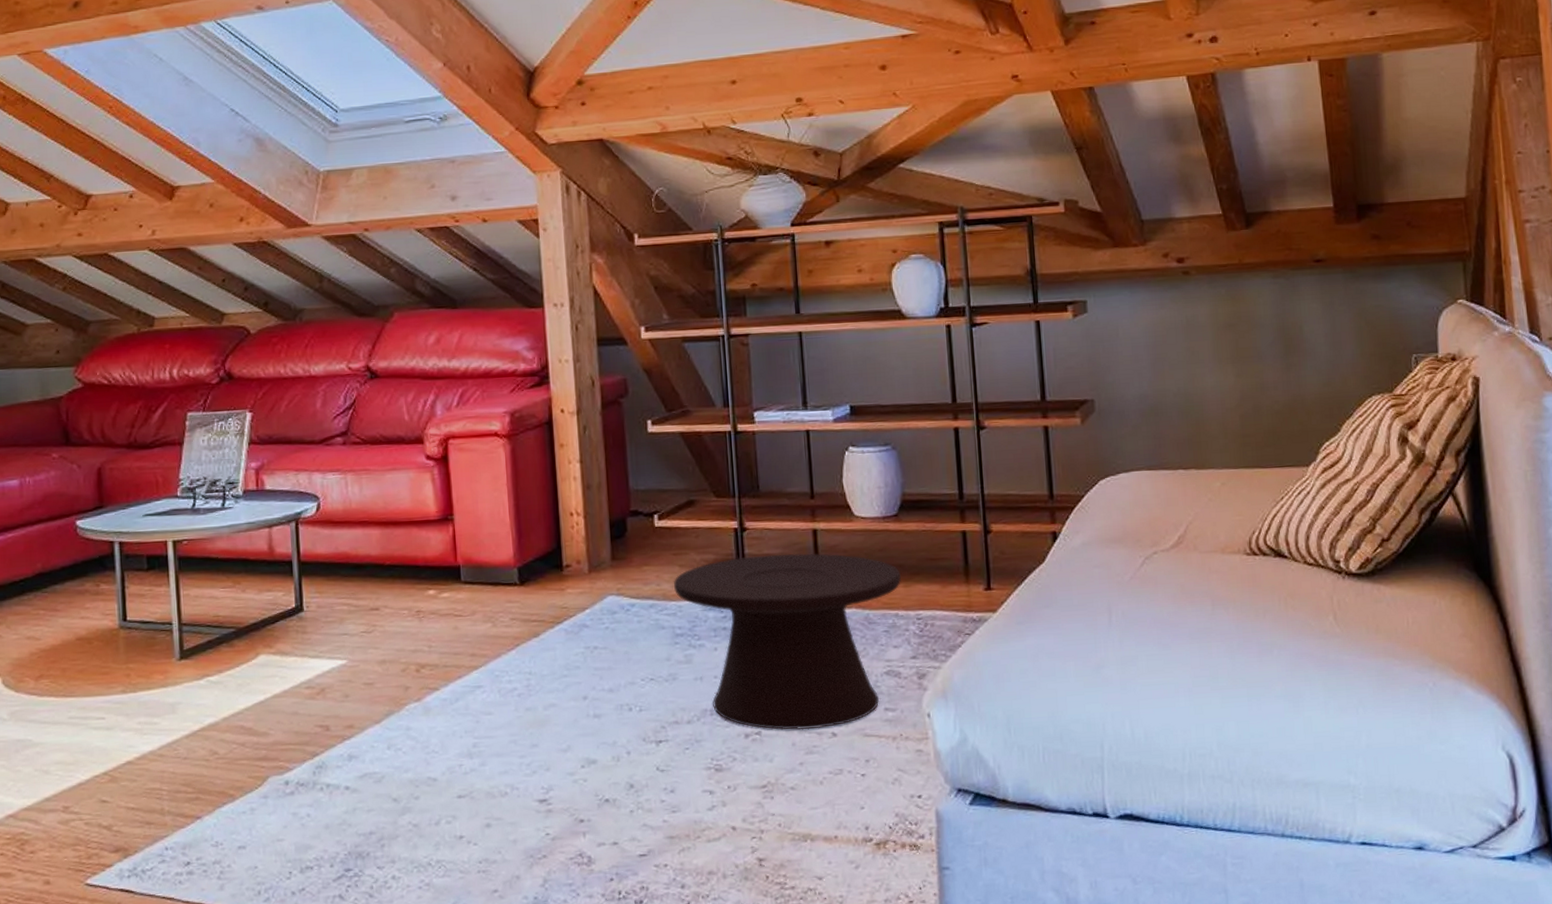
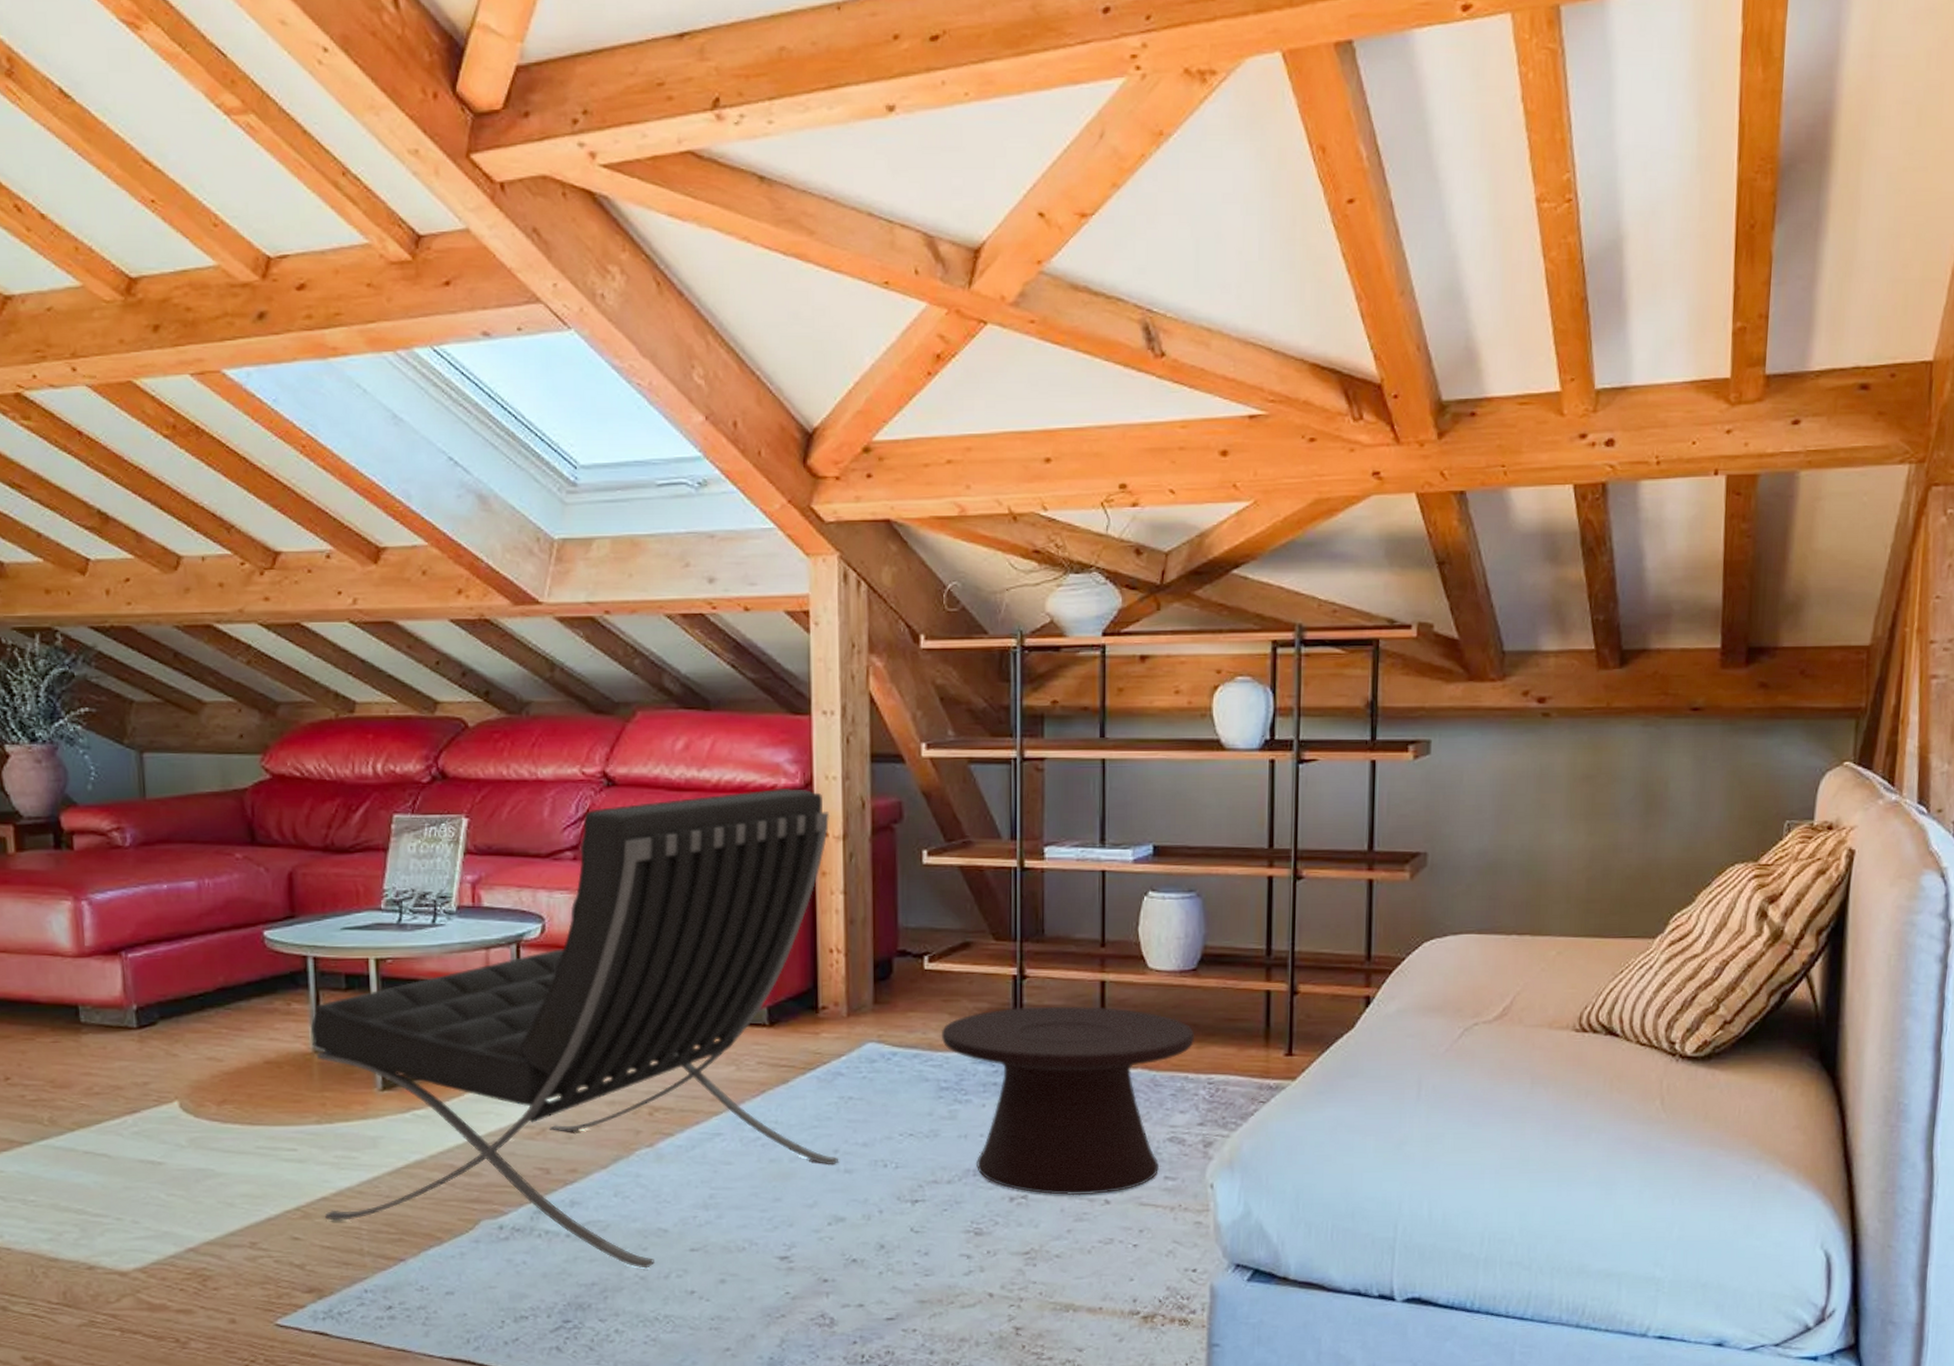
lounge chair: none [116,371,588,816] -> present [310,787,838,1269]

